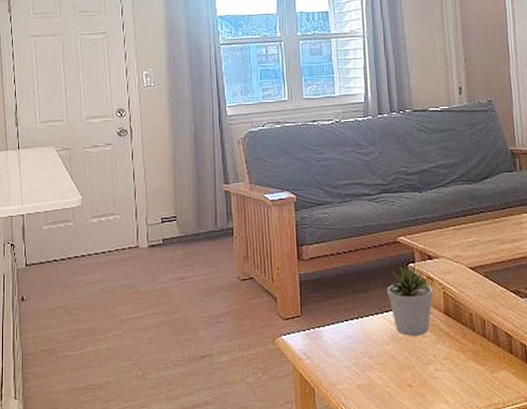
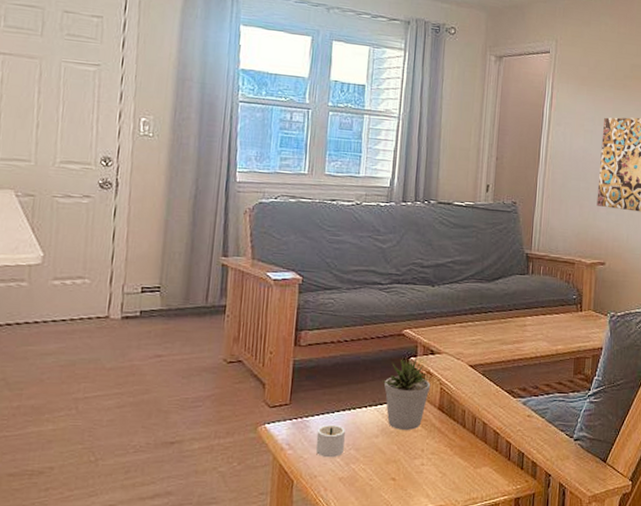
candle: none [330,333,357,366] -> present [315,424,345,458]

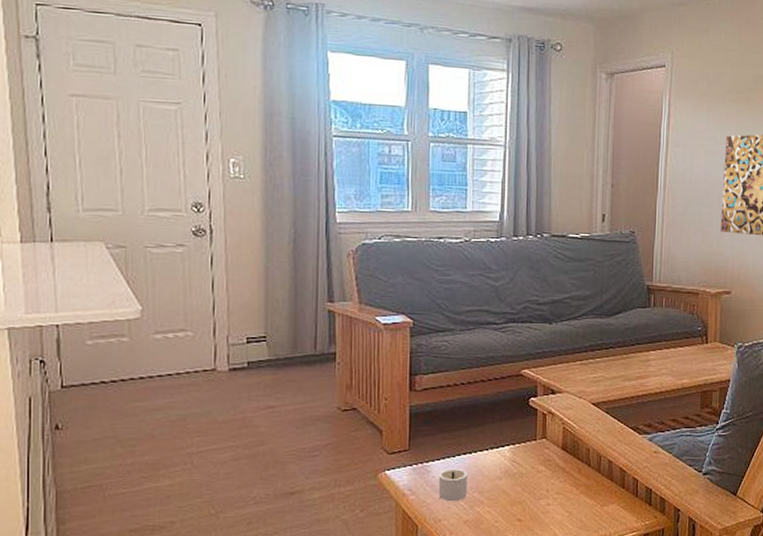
potted plant: present [382,358,431,430] -> none [503,398,553,471]

